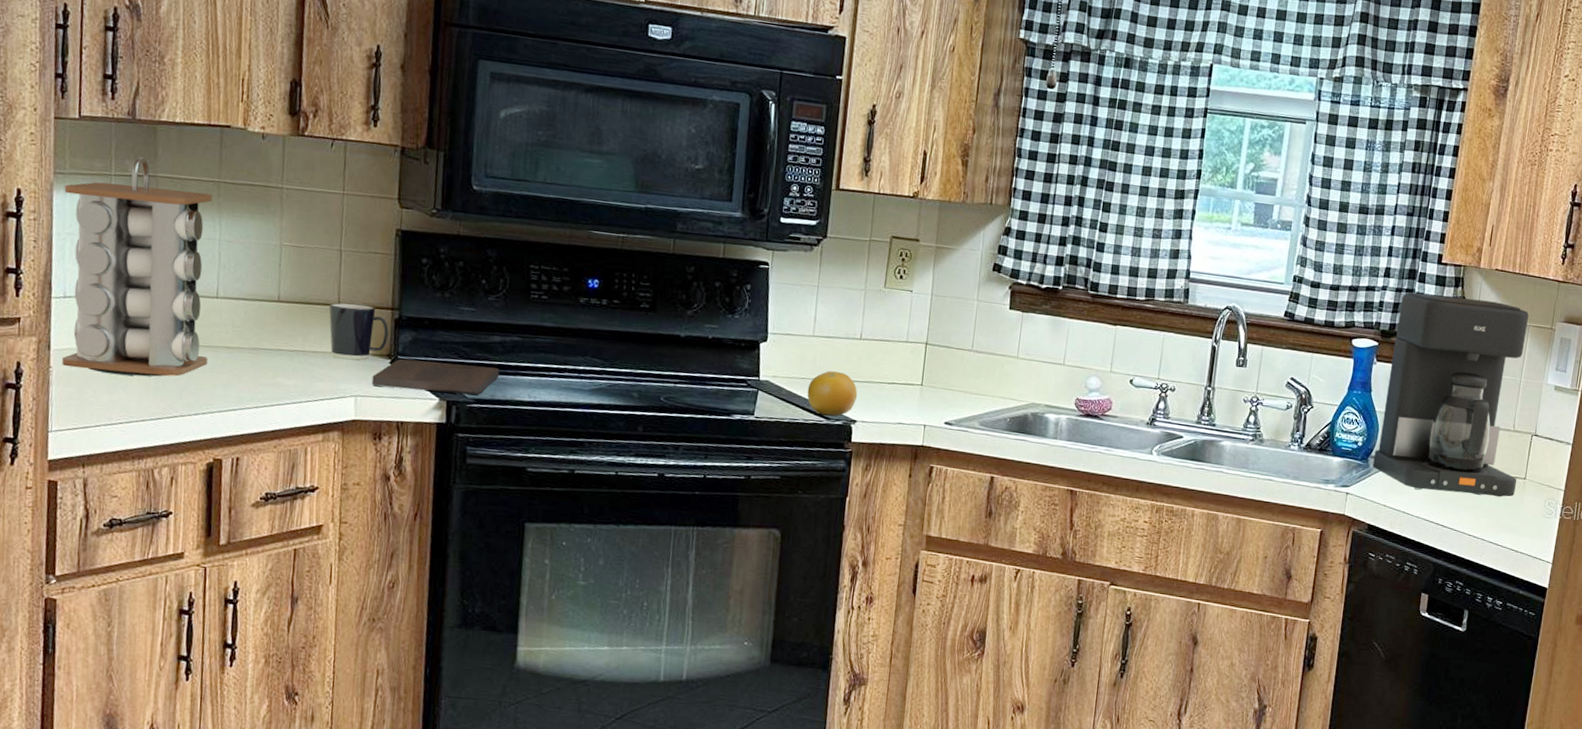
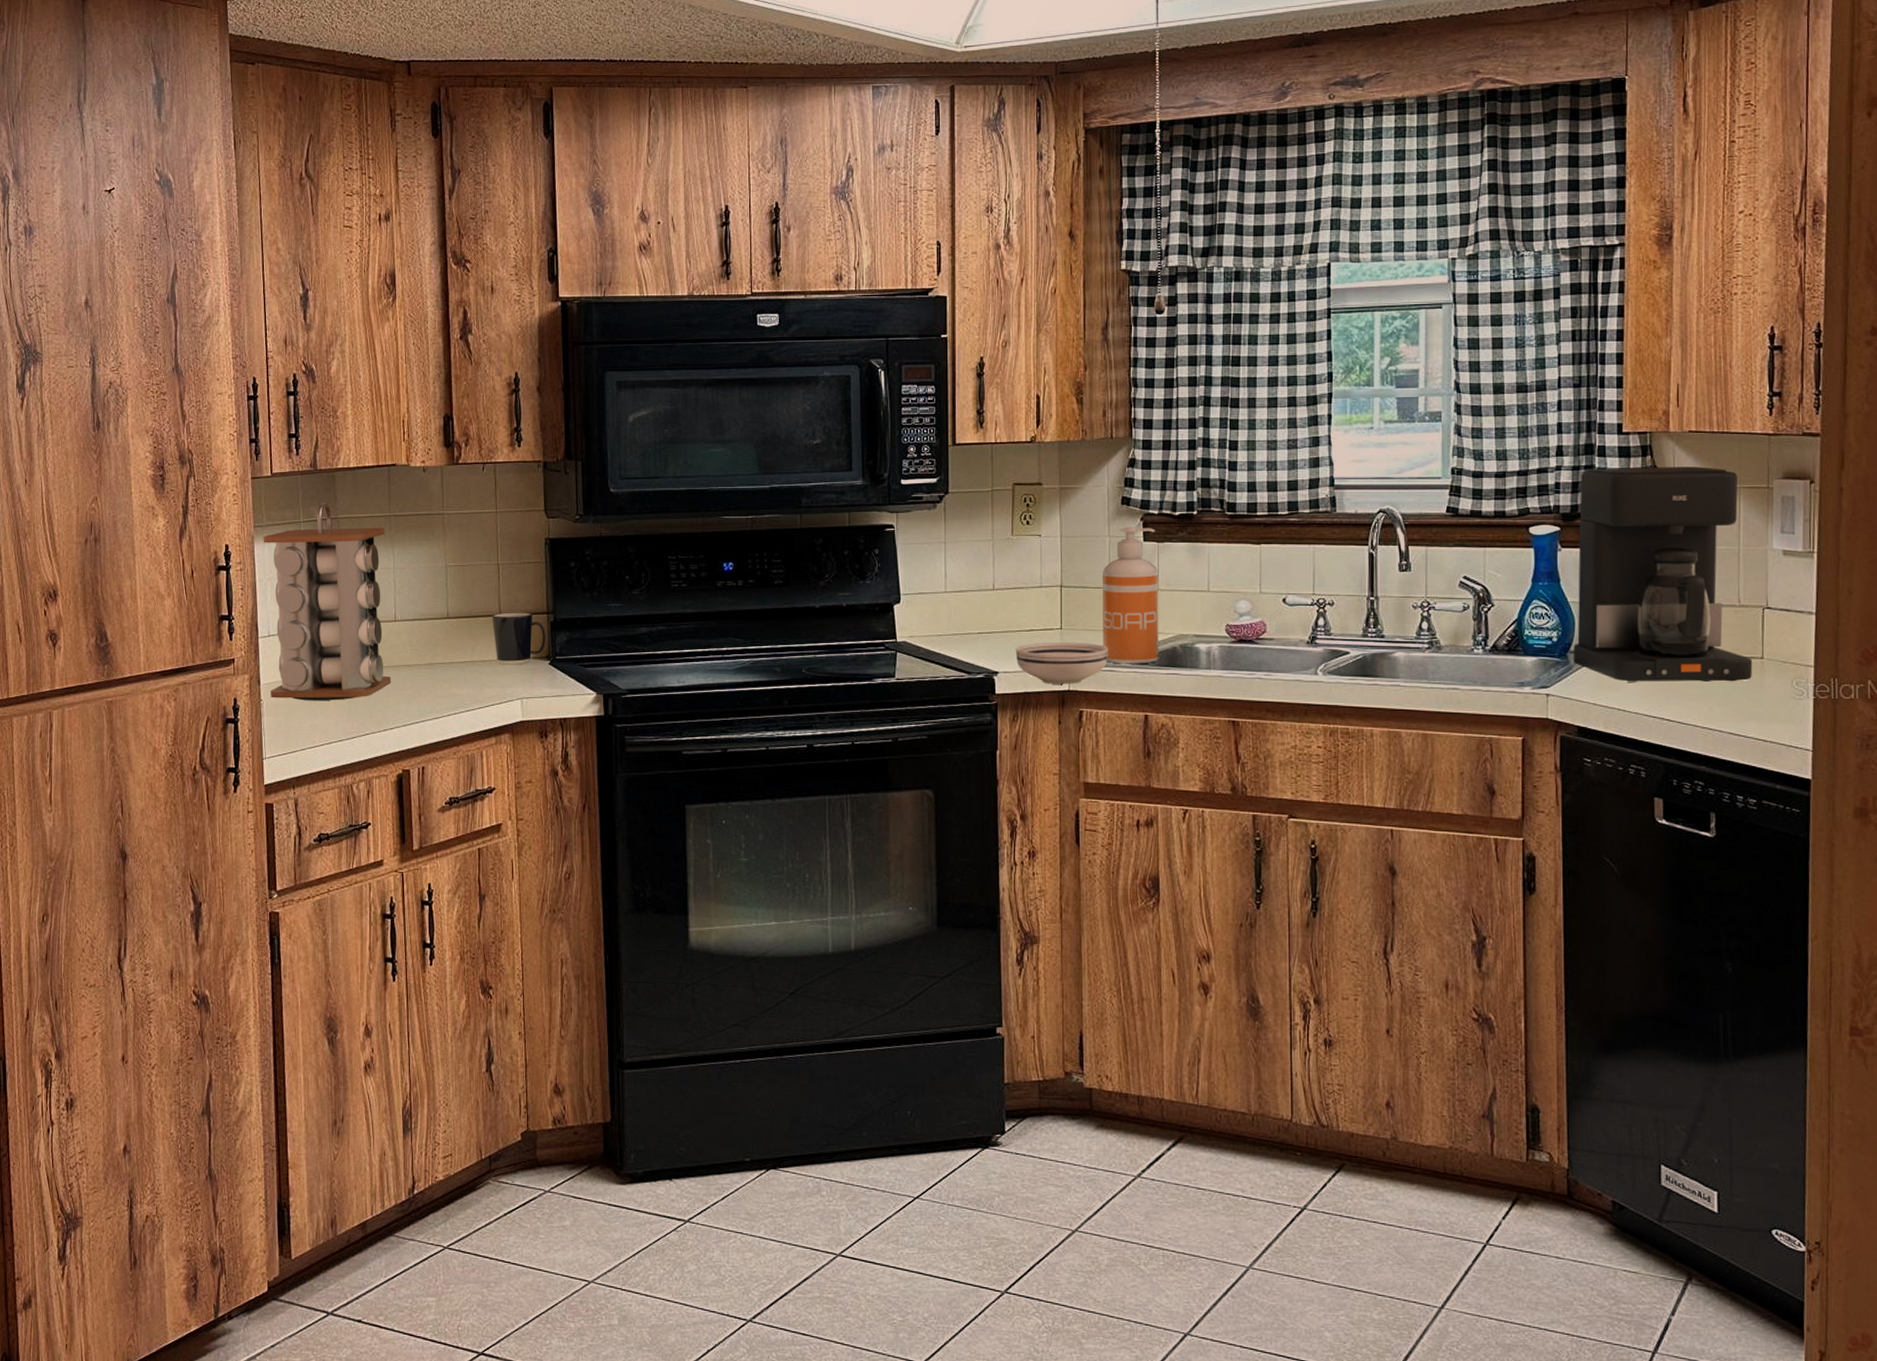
cutting board: present [371,358,500,395] -> none [535,658,649,687]
fruit: present [807,371,858,417] -> none [945,625,997,671]
bowl: none [874,396,964,440] -> present [1015,642,1108,684]
soap dispenser: none [959,293,1021,428] -> present [1102,527,1159,664]

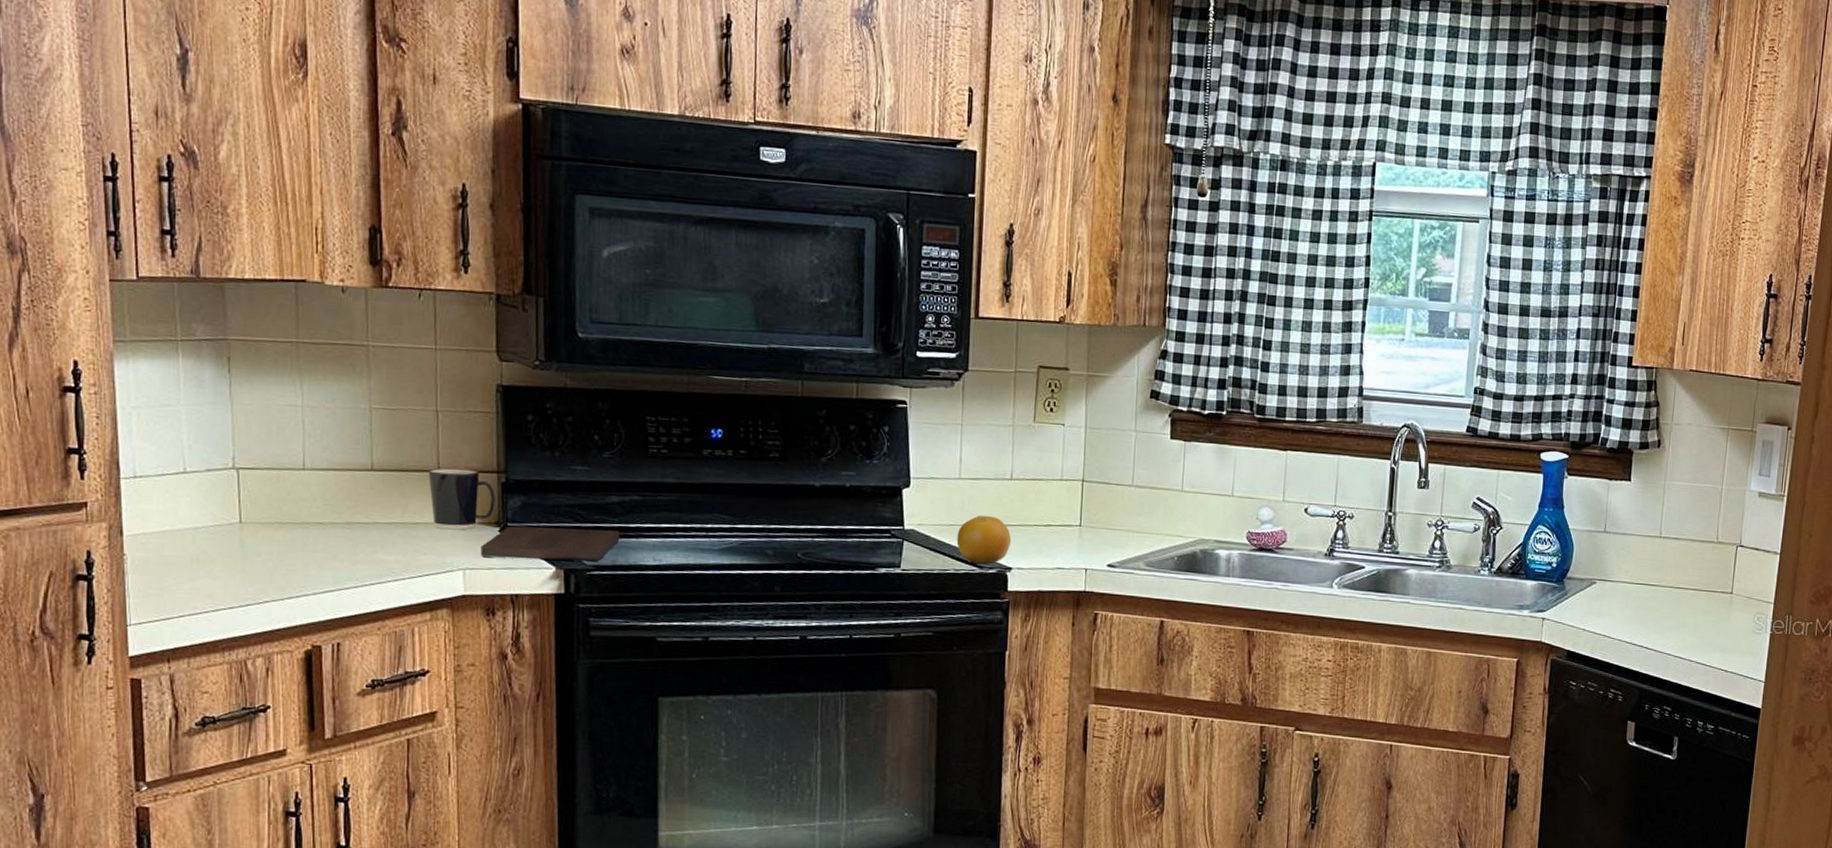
spice rack: present [263,502,392,700] -> none [126,318,299,560]
cutting board: none [535,658,649,687] -> present [480,525,620,562]
fruit: none [945,625,997,671] -> present [956,516,1012,565]
bowl: present [1015,642,1108,684] -> none [1031,539,1127,585]
soap dispenser: present [1102,527,1159,664] -> none [1122,422,1184,568]
coffee maker: present [1573,466,1753,682] -> none [1569,398,1728,615]

